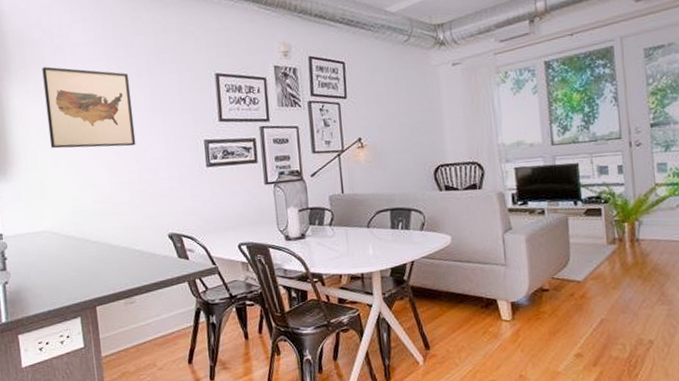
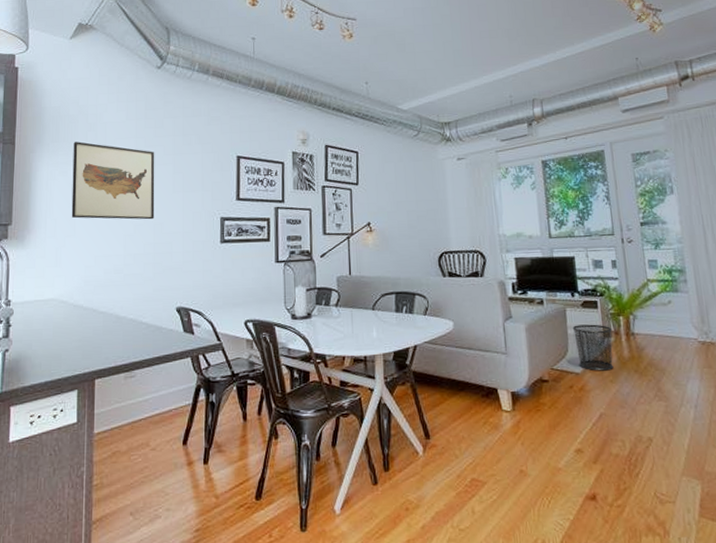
waste bin: none [574,231,616,279] -> present [572,324,614,371]

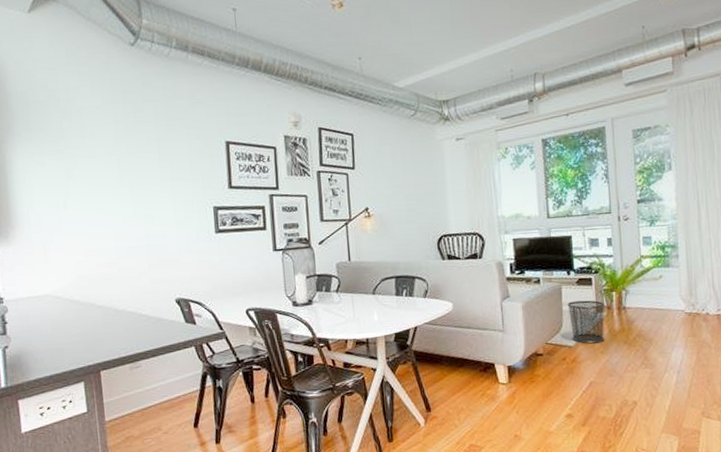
wall art: present [71,141,155,220] -> none [47,129,144,212]

